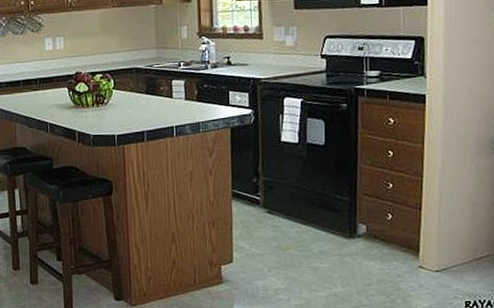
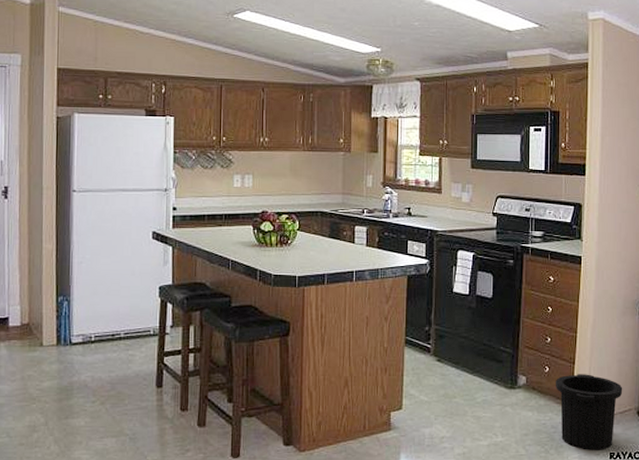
trash can: none [400,220,479,299] -> present [556,374,623,450]

